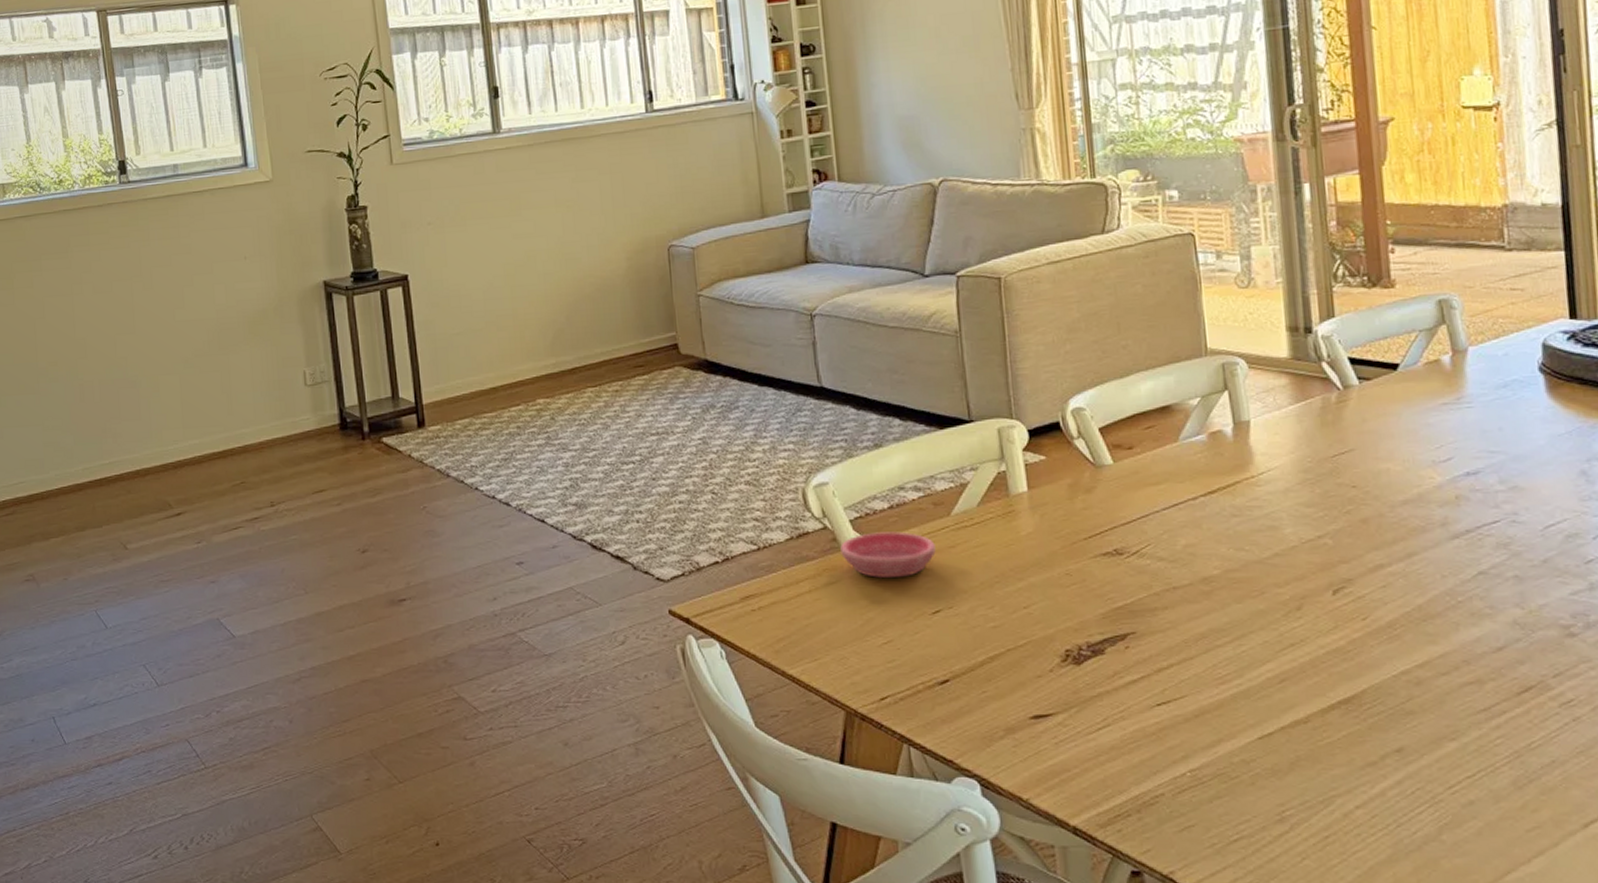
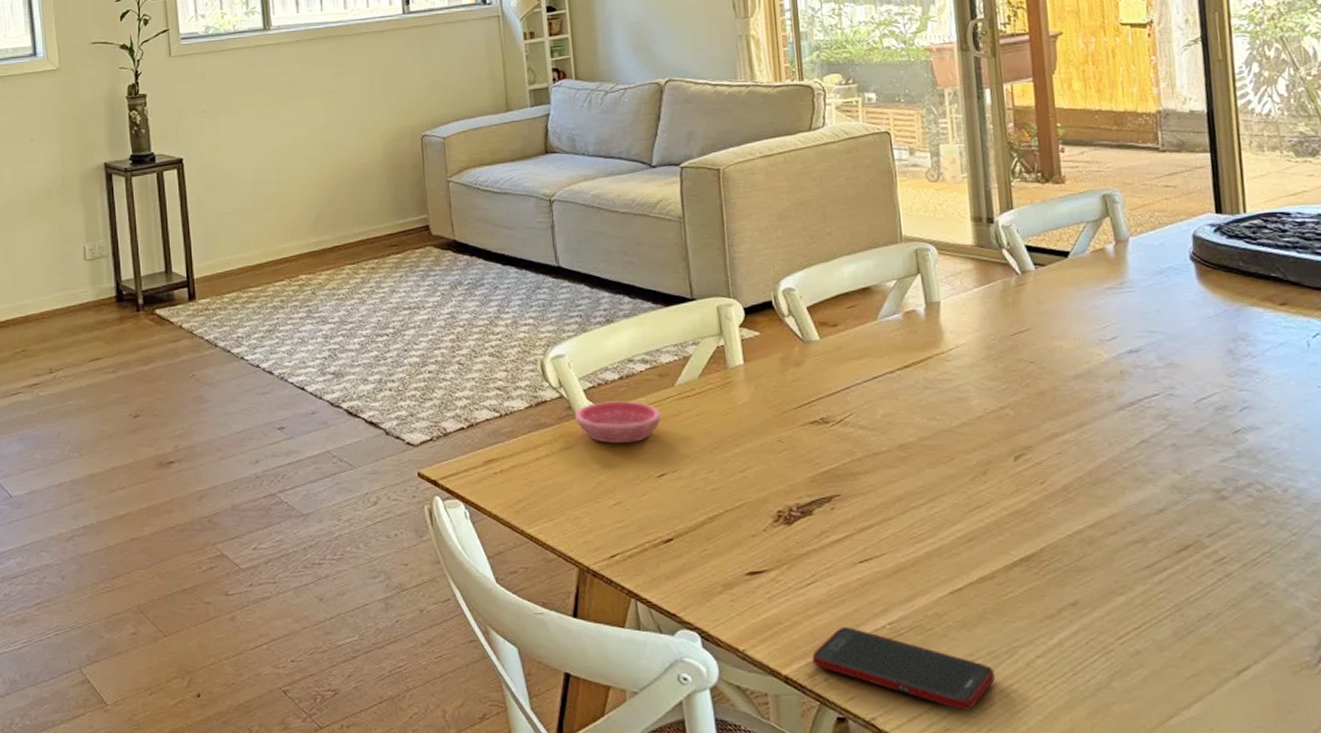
cell phone: none [1103,775,1308,864] -> present [811,627,995,710]

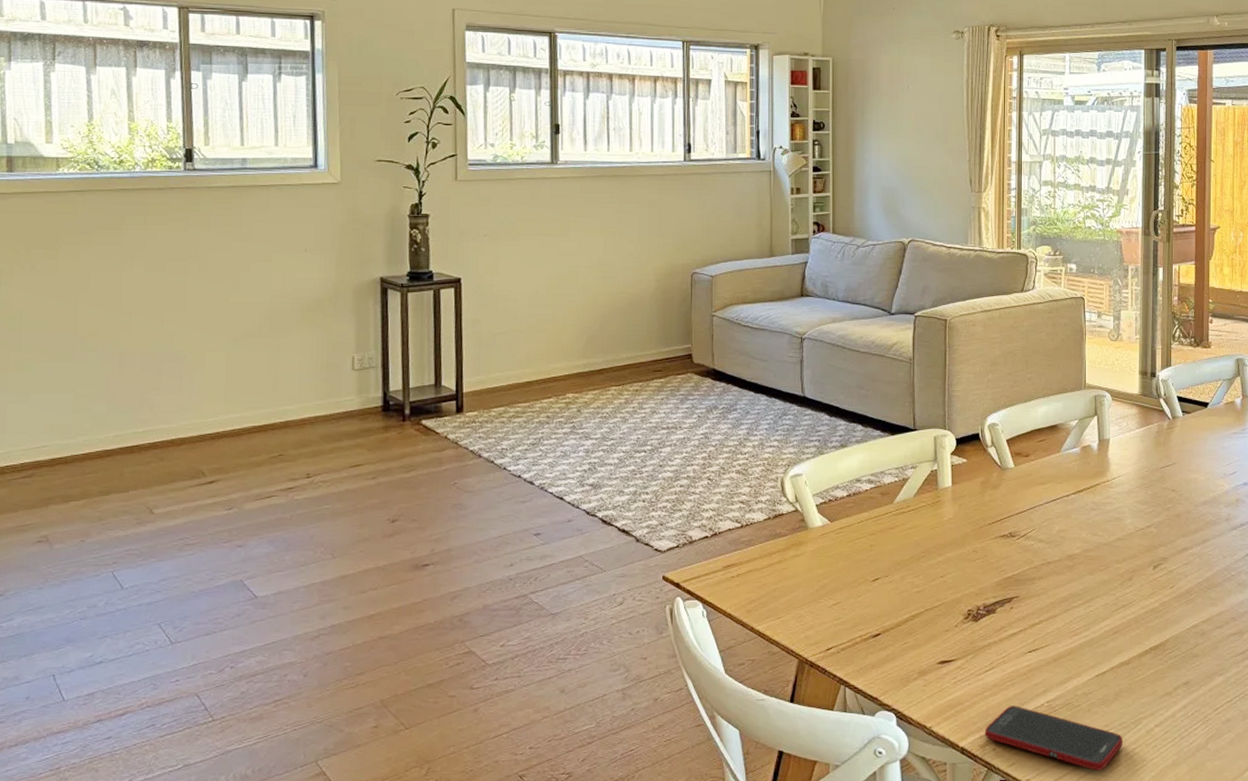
saucer: present [575,400,661,443] -> none [807,515,880,551]

